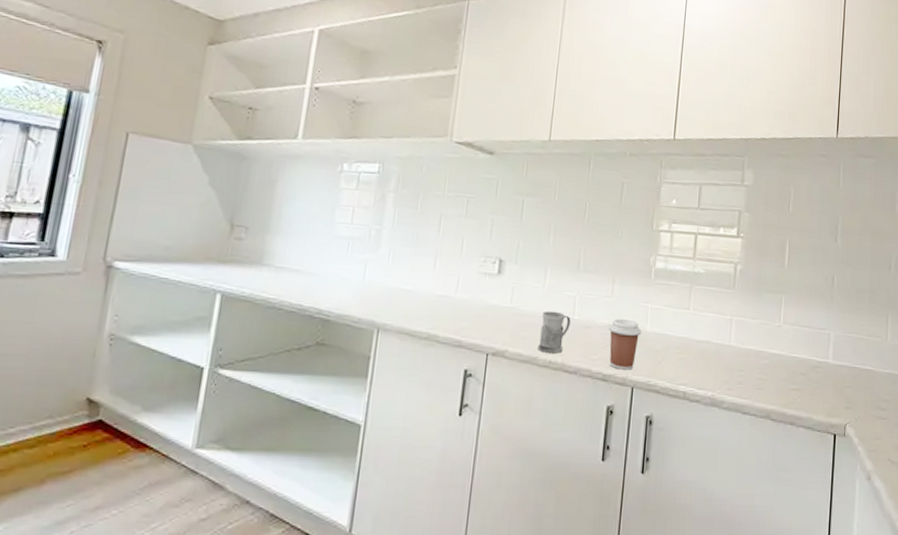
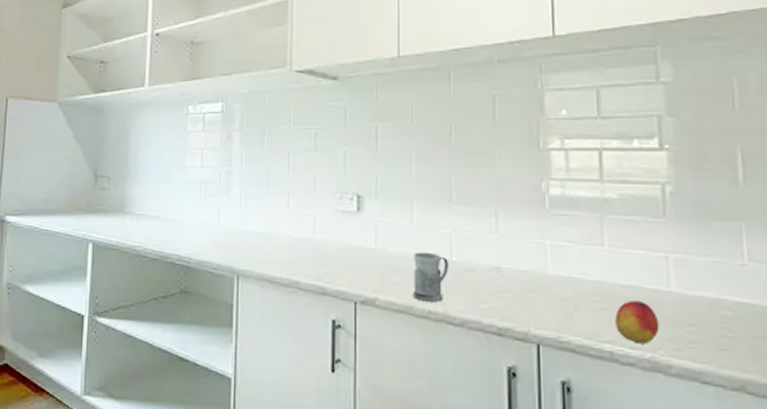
coffee cup: present [608,318,642,370] -> none [497,259,542,323]
peach: none [690,352,720,385] -> present [615,300,660,344]

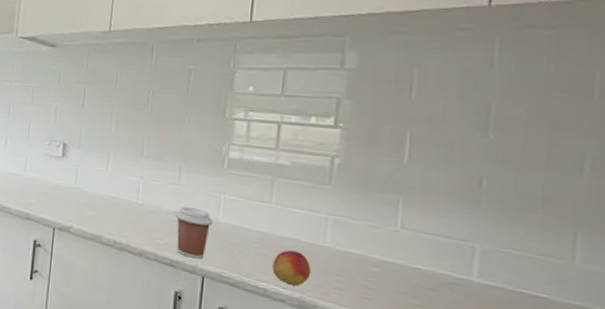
mug: present [413,251,448,302] -> none [102,193,135,235]
coffee cup: none [497,259,542,323] -> present [175,206,214,259]

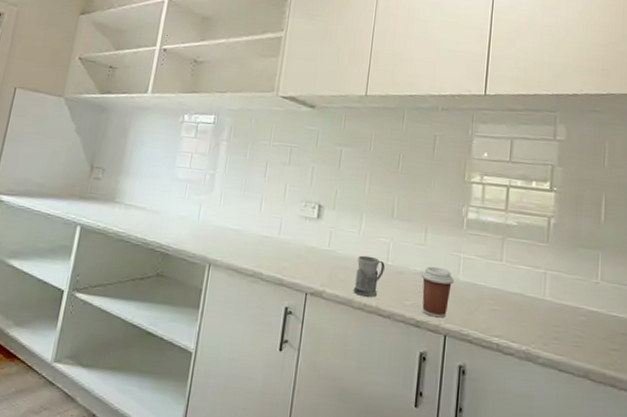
mug: none [102,193,135,235] -> present [353,255,385,297]
peach: present [272,250,312,286] -> none [503,305,535,339]

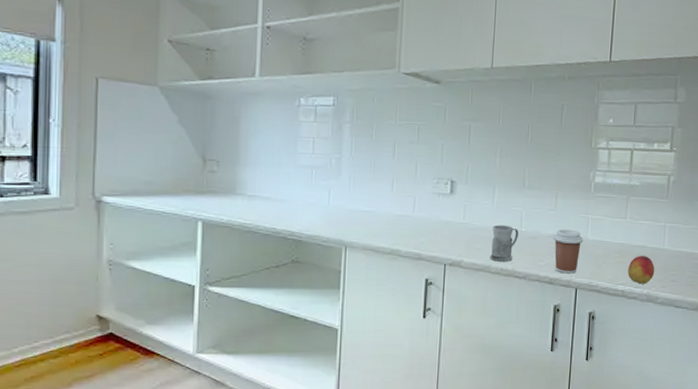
peach: none [503,305,535,339] -> present [628,256,655,284]

